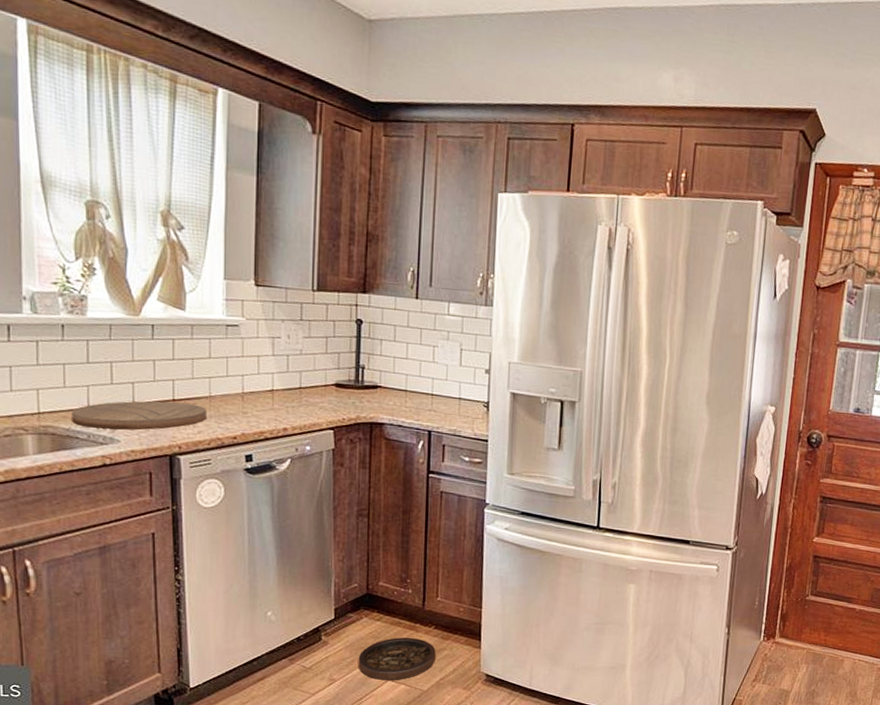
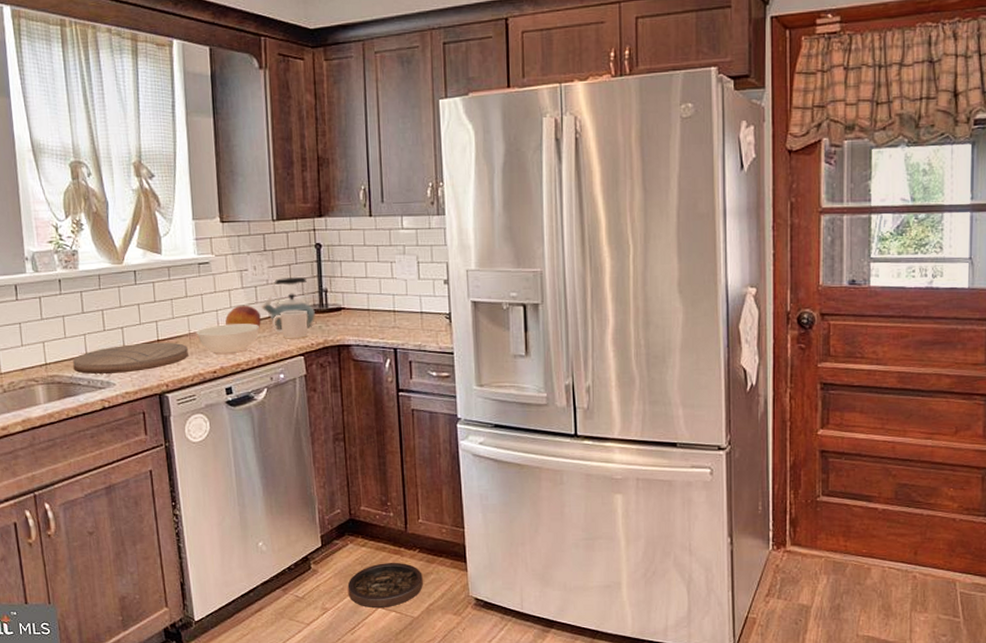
bowl: none [218,390,289,422] -> present [196,323,260,355]
fruit: none [250,372,291,398] -> present [225,305,261,328]
kettle: none [292,349,349,402] -> present [261,277,315,329]
mug: none [303,382,341,413] -> present [272,309,308,339]

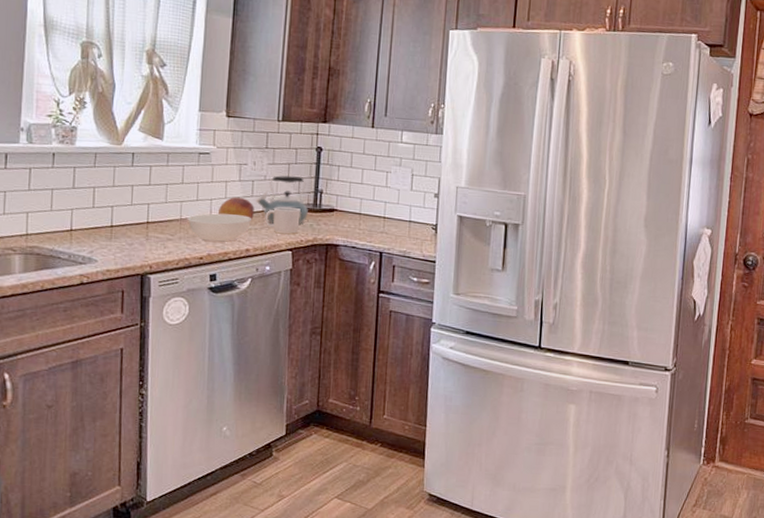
cutting board: present [73,342,188,374] -> none [55,223,177,251]
pet bowl: present [347,562,423,607] -> none [306,454,381,498]

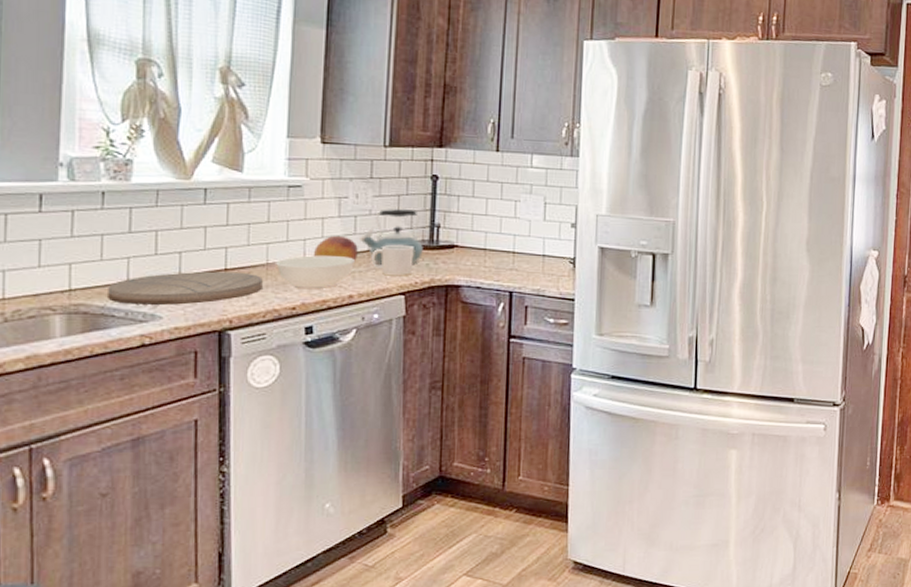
cutting board: none [55,223,177,251] -> present [108,271,263,305]

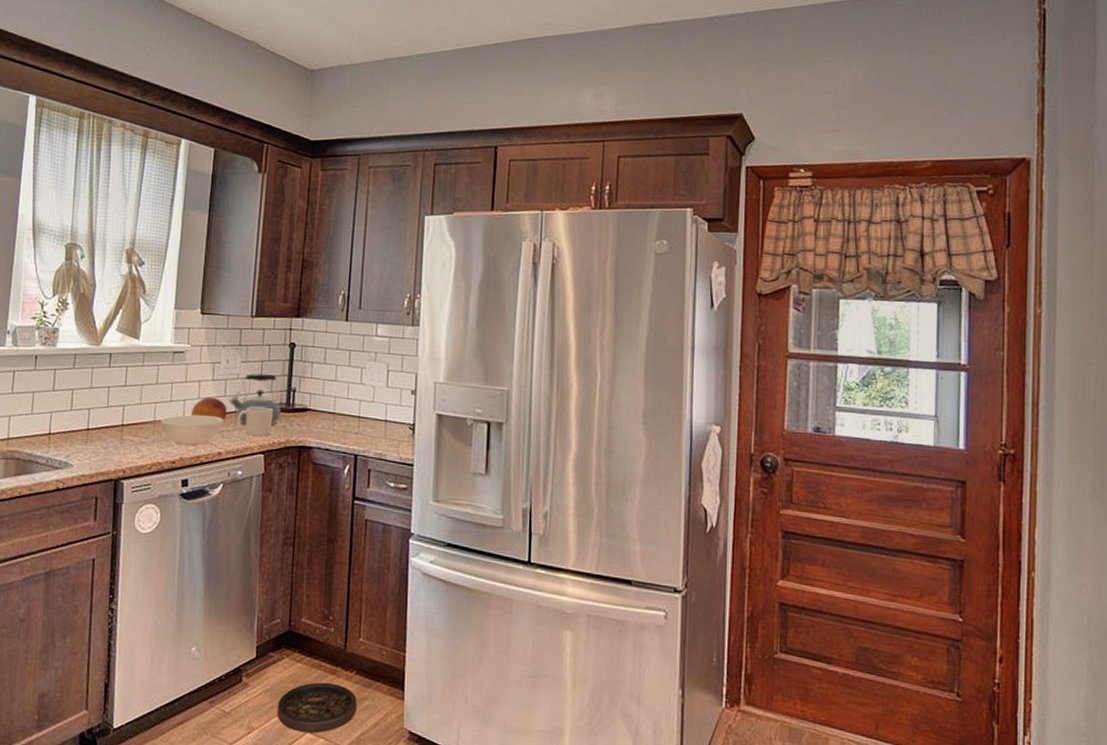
cutting board: present [108,271,263,305] -> none [34,426,151,455]
pet bowl: none [428,523,517,575] -> present [277,682,357,733]

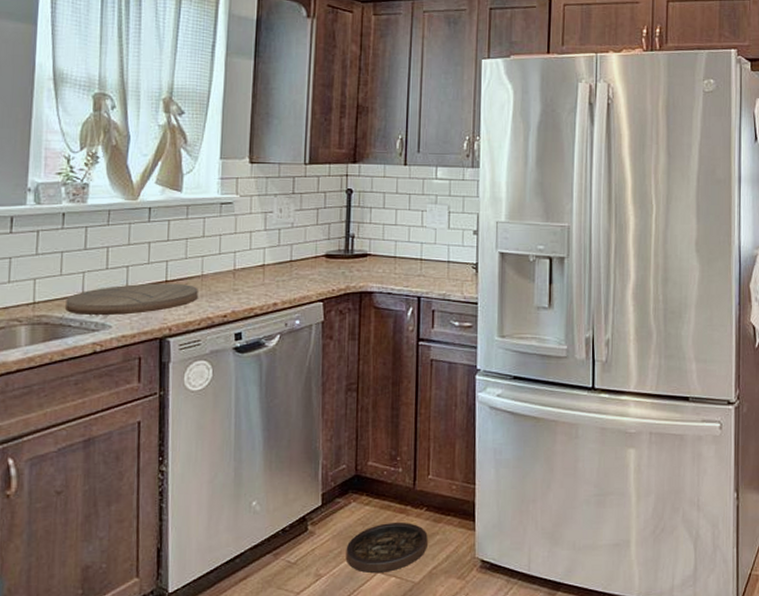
cutting board: none [34,426,151,455] -> present [65,283,198,315]
bowl: present [161,414,225,446] -> none [210,266,280,298]
fruit: present [190,397,227,422] -> none [242,247,282,272]
kettle: present [229,373,281,425] -> none [283,222,339,274]
mug: present [237,406,273,437] -> none [293,254,331,284]

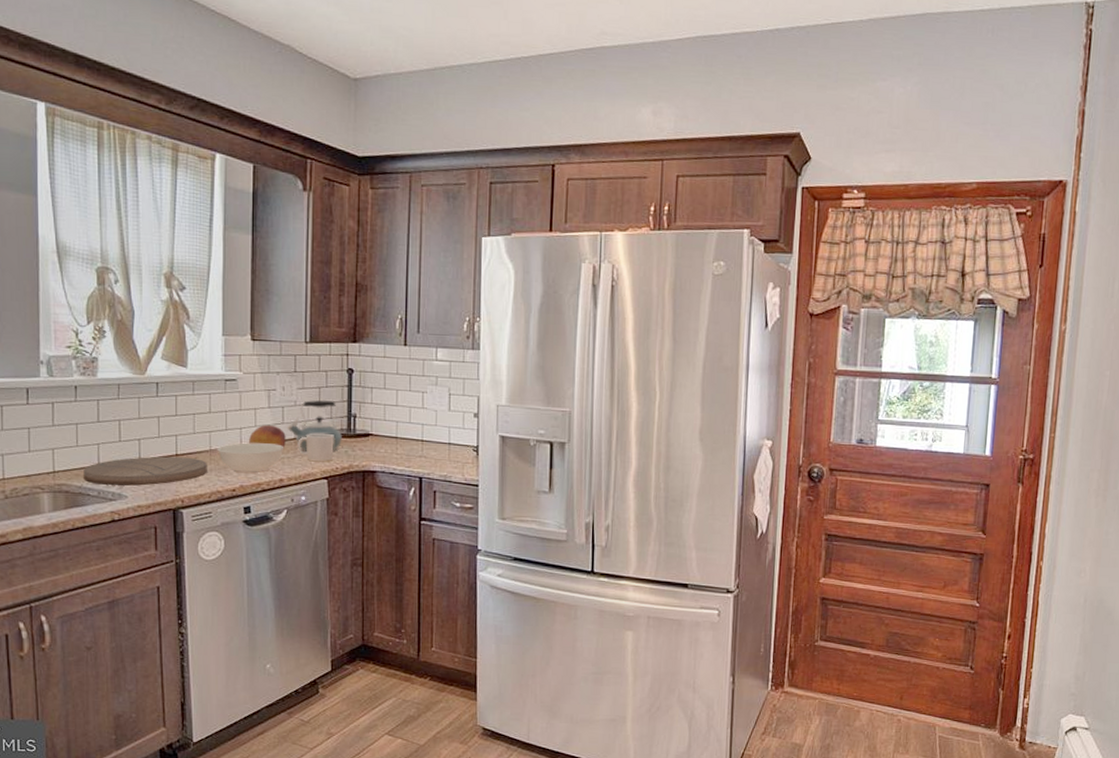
bowl: none [210,266,280,298] -> present [218,442,284,474]
fruit: none [242,247,282,272] -> present [248,424,286,449]
kettle: none [283,222,339,274] -> present [287,400,342,451]
mug: none [293,254,331,284] -> present [297,432,334,462]
pet bowl: present [345,522,428,573] -> none [355,689,432,734]

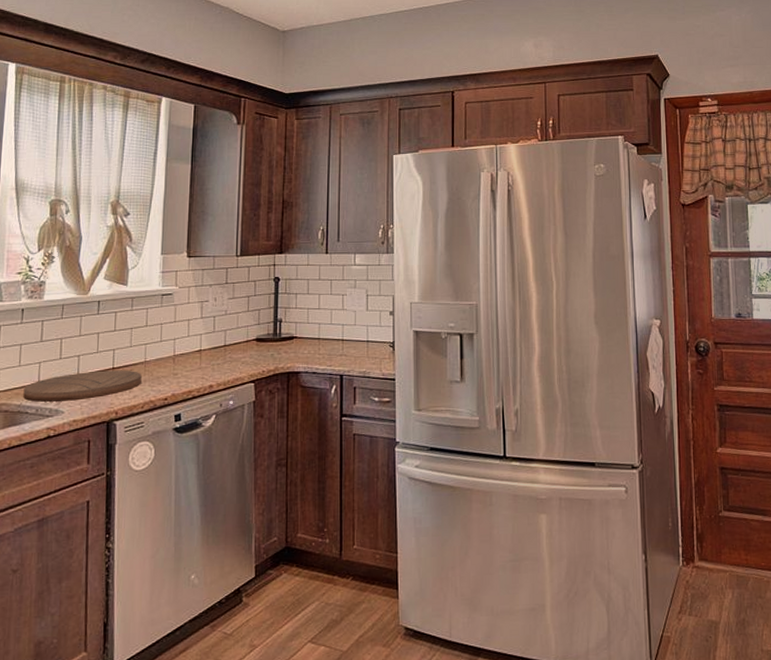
bowl: present [218,442,284,474] -> none [152,352,215,382]
fruit: present [248,424,286,449] -> none [181,334,216,356]
kettle: present [287,400,342,451] -> none [218,308,269,357]
mug: present [297,432,334,462] -> none [227,338,261,367]

